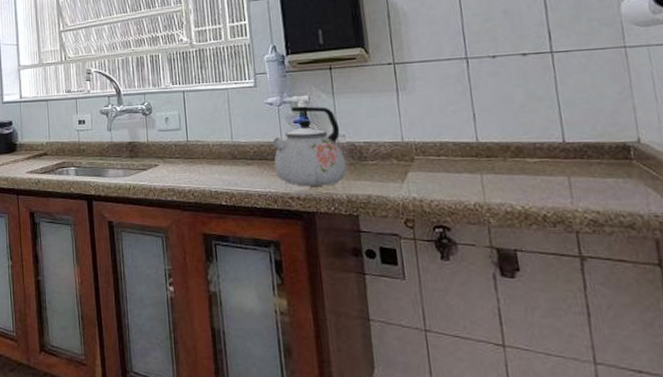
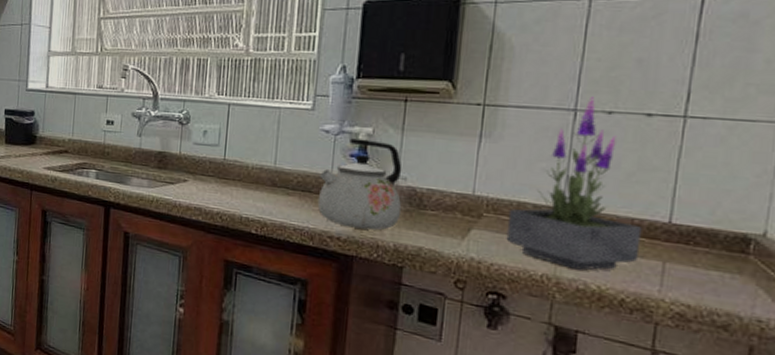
potted plant: none [434,44,547,195] -> present [506,95,643,270]

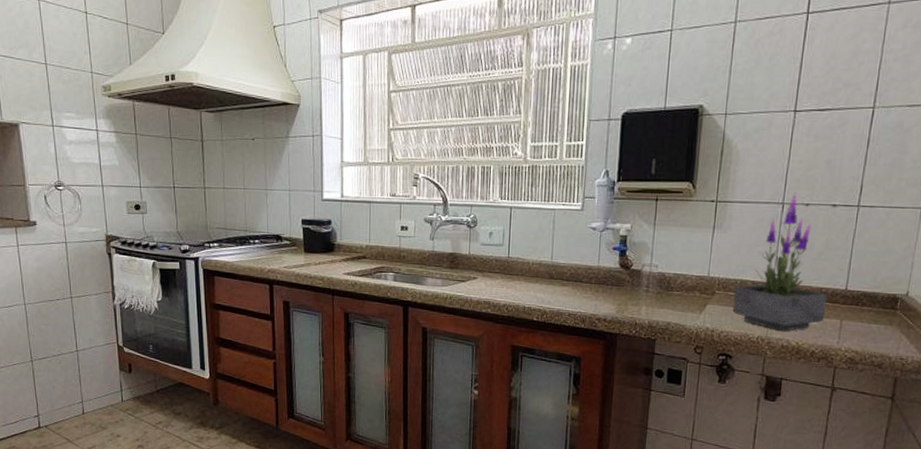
kettle: present [317,138,403,230] -> none [587,234,655,311]

